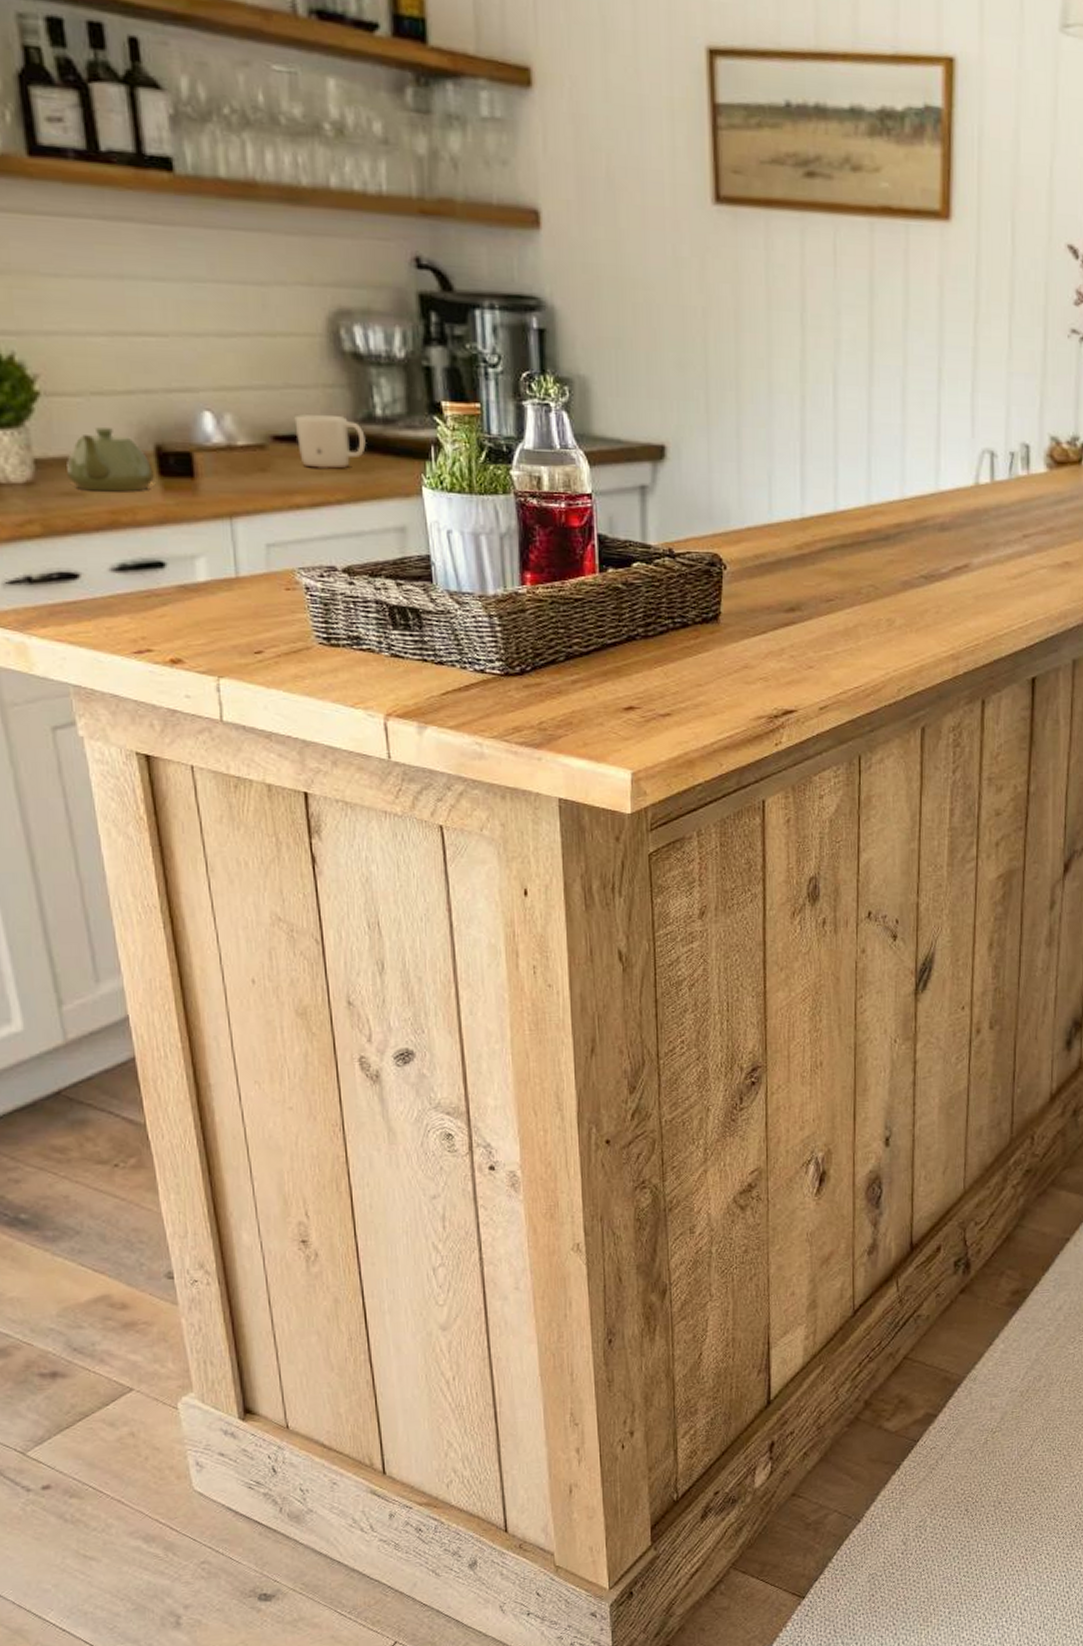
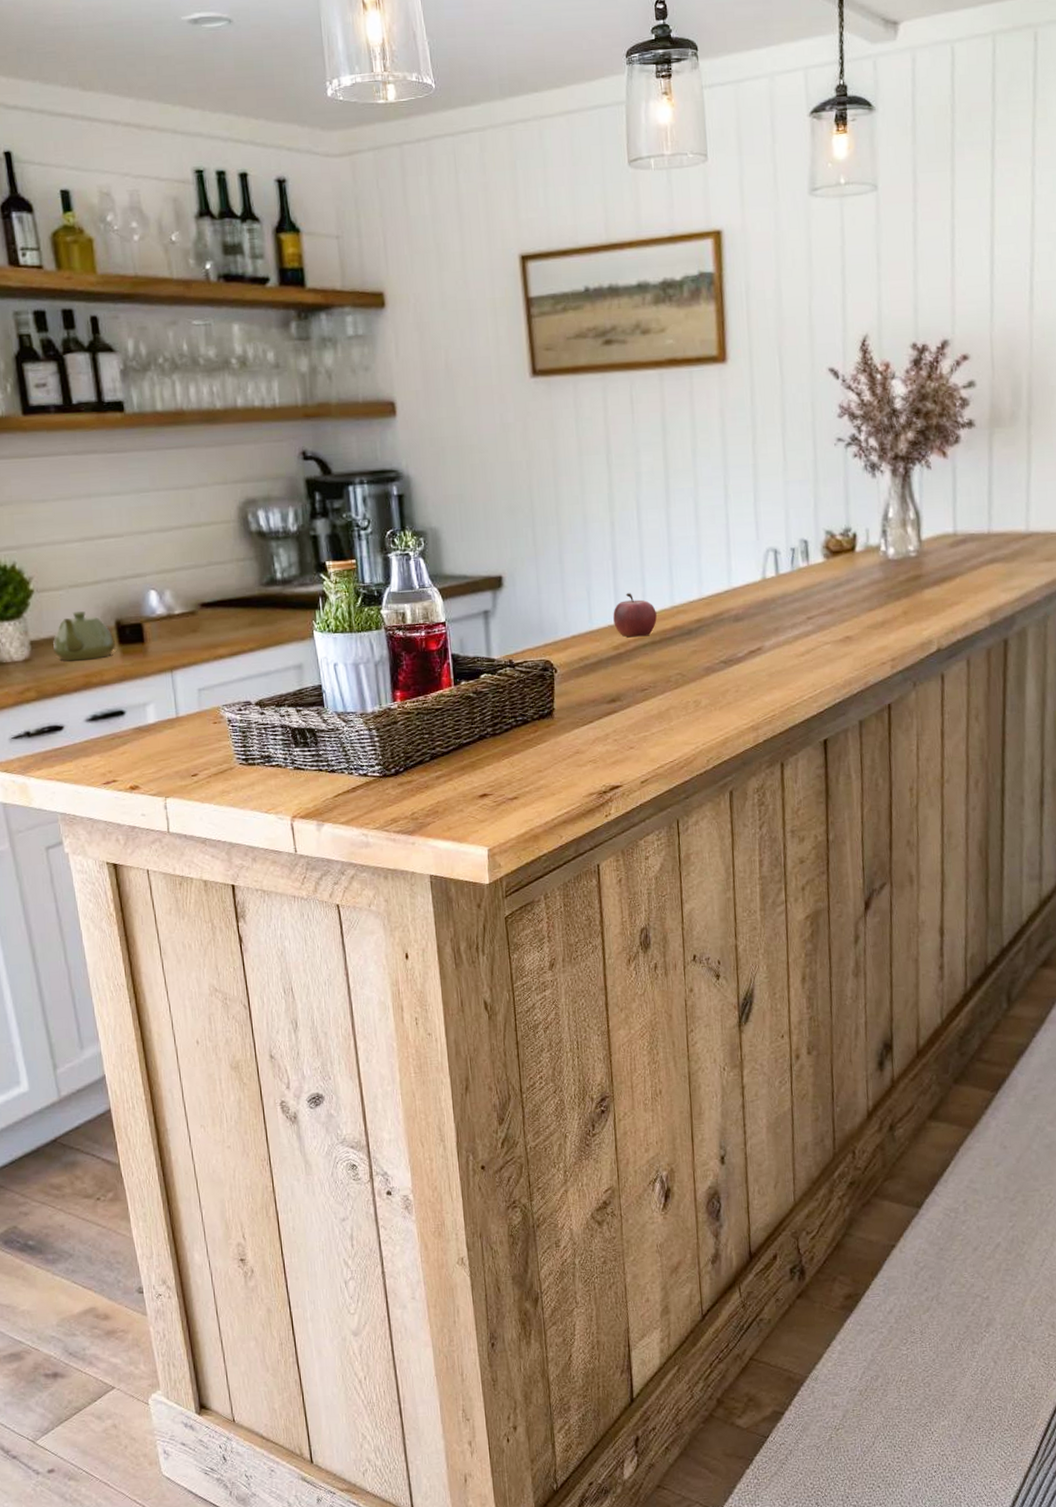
mug: present [294,413,366,469] -> none [216,581,270,625]
fruit: none [798,483,849,537] -> present [613,593,657,637]

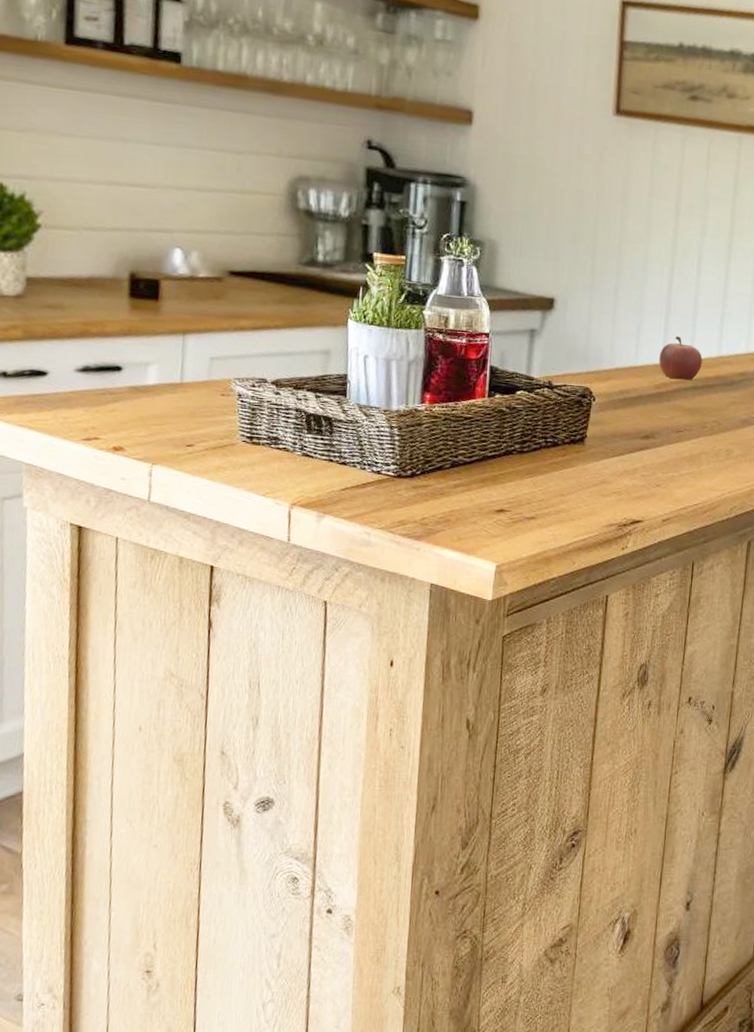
teapot: present [53,610,115,662] -> none [52,255,125,308]

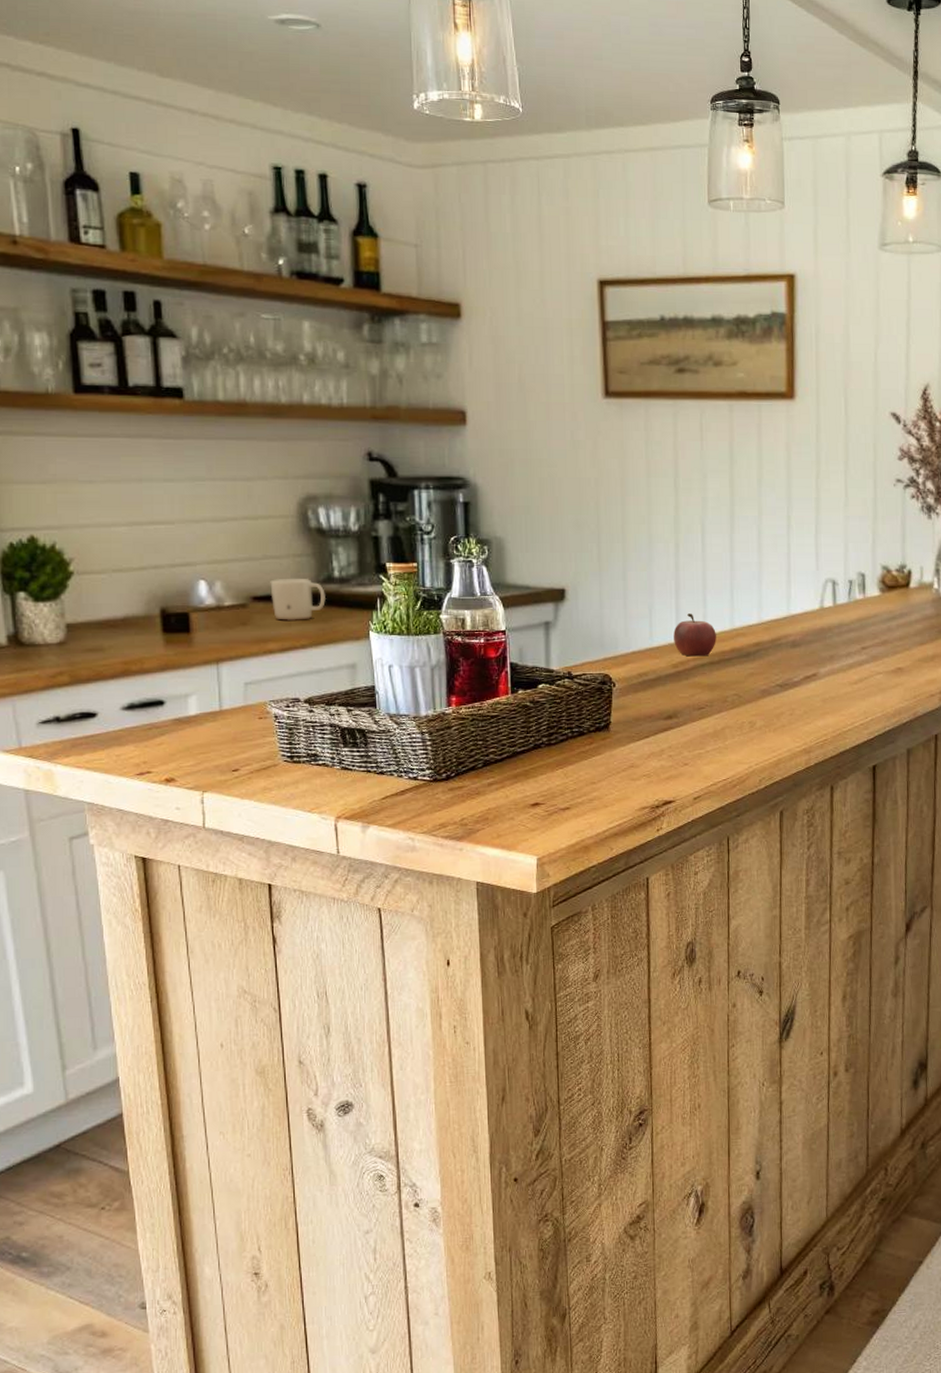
mug: none [248,255,307,301] -> present [270,578,326,620]

